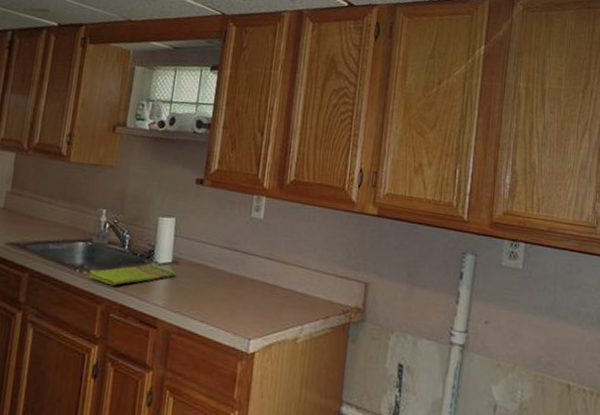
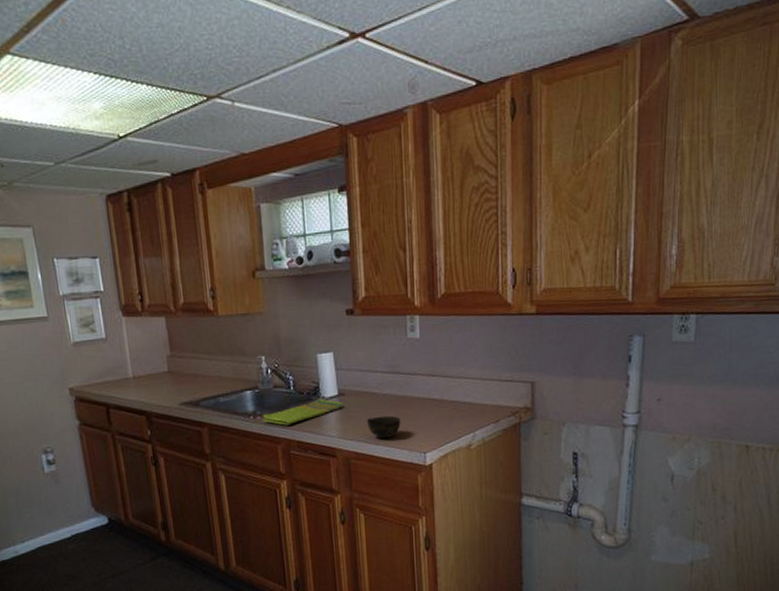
cup: none [195,291,231,318] -> present [367,415,401,439]

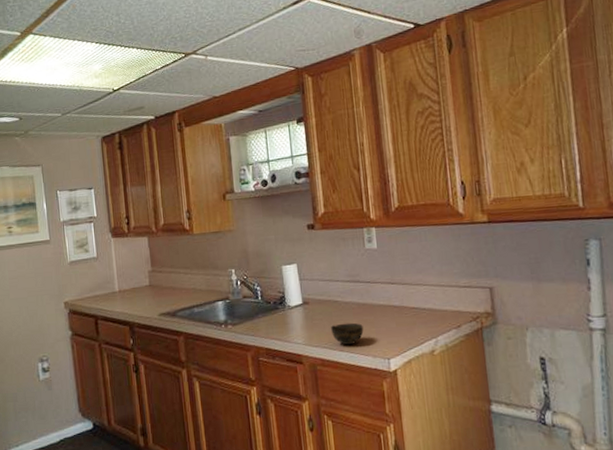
dish towel: present [262,398,344,426] -> none [233,307,308,334]

